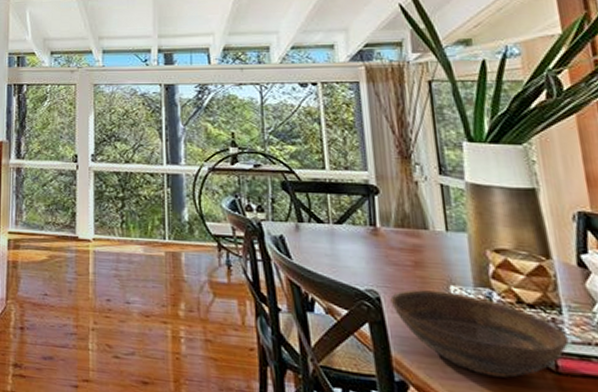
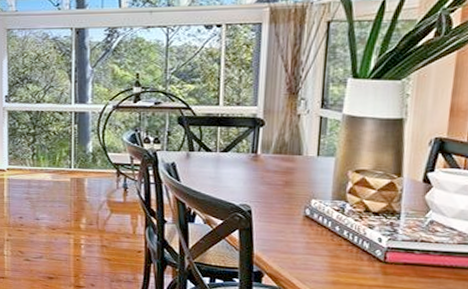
bowl: present [390,289,569,378] -> none [260,203,400,267]

